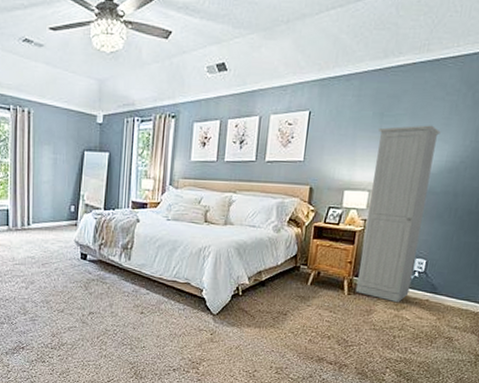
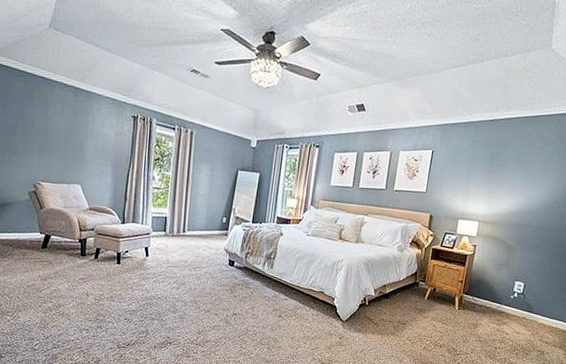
cabinet: present [355,125,441,303] -> none [464,169,539,319]

